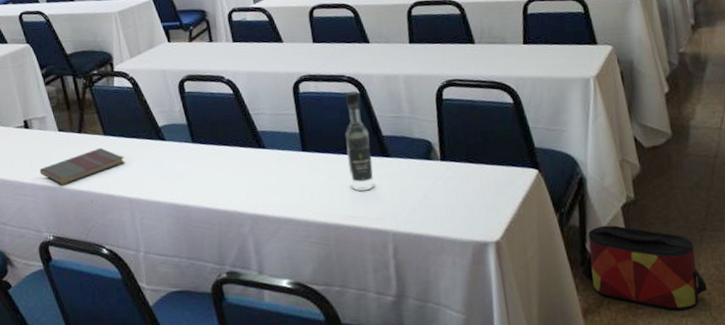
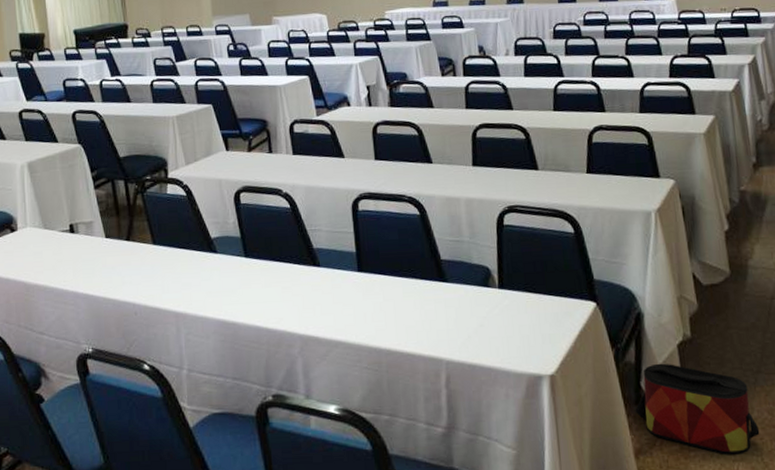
binder: present [39,147,125,186] -> none [83,257,173,295]
bottle: present [345,90,375,191] -> none [402,211,431,316]

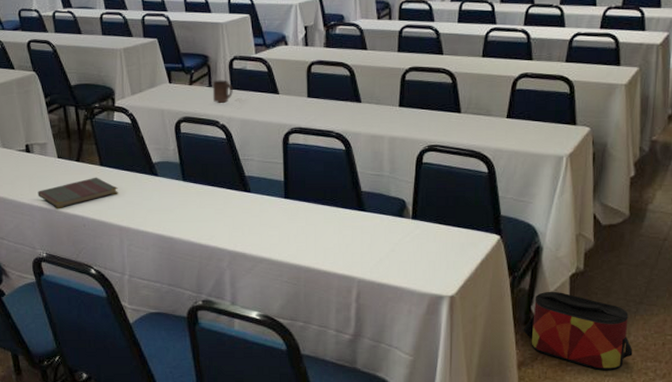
binder: none [83,257,173,295] -> present [37,177,118,208]
cup: none [272,145,296,170] -> present [212,80,234,103]

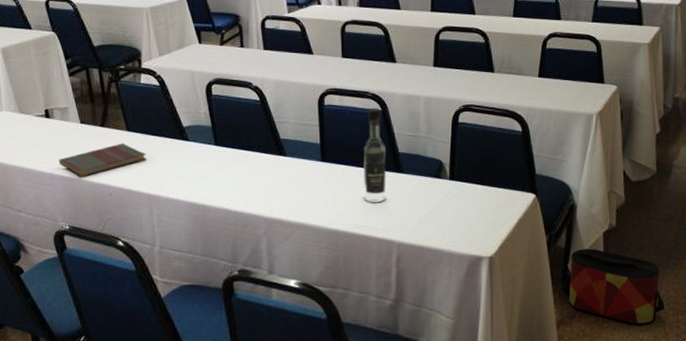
cup: present [212,80,234,103] -> none [244,40,267,64]
bottle: none [326,146,349,240] -> present [363,107,387,203]

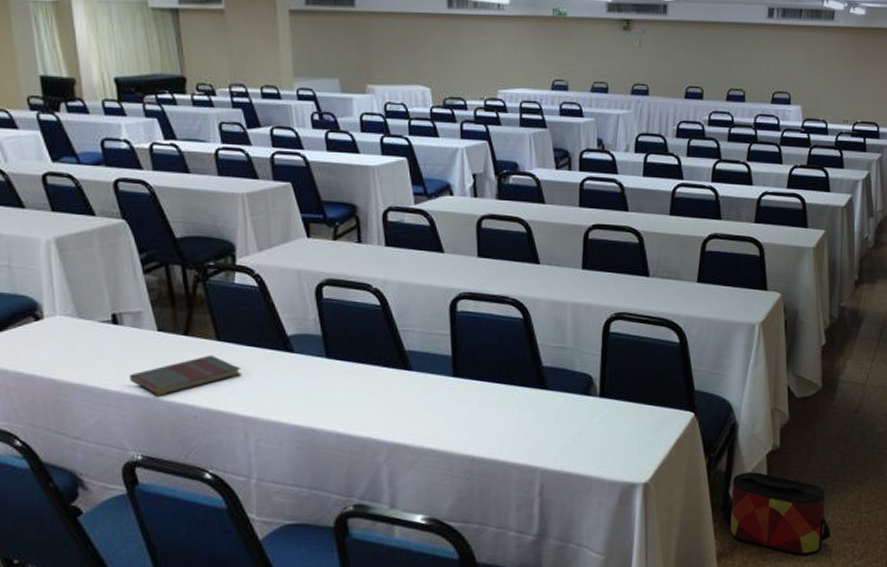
bottle: present [363,107,387,203] -> none [502,315,529,424]

